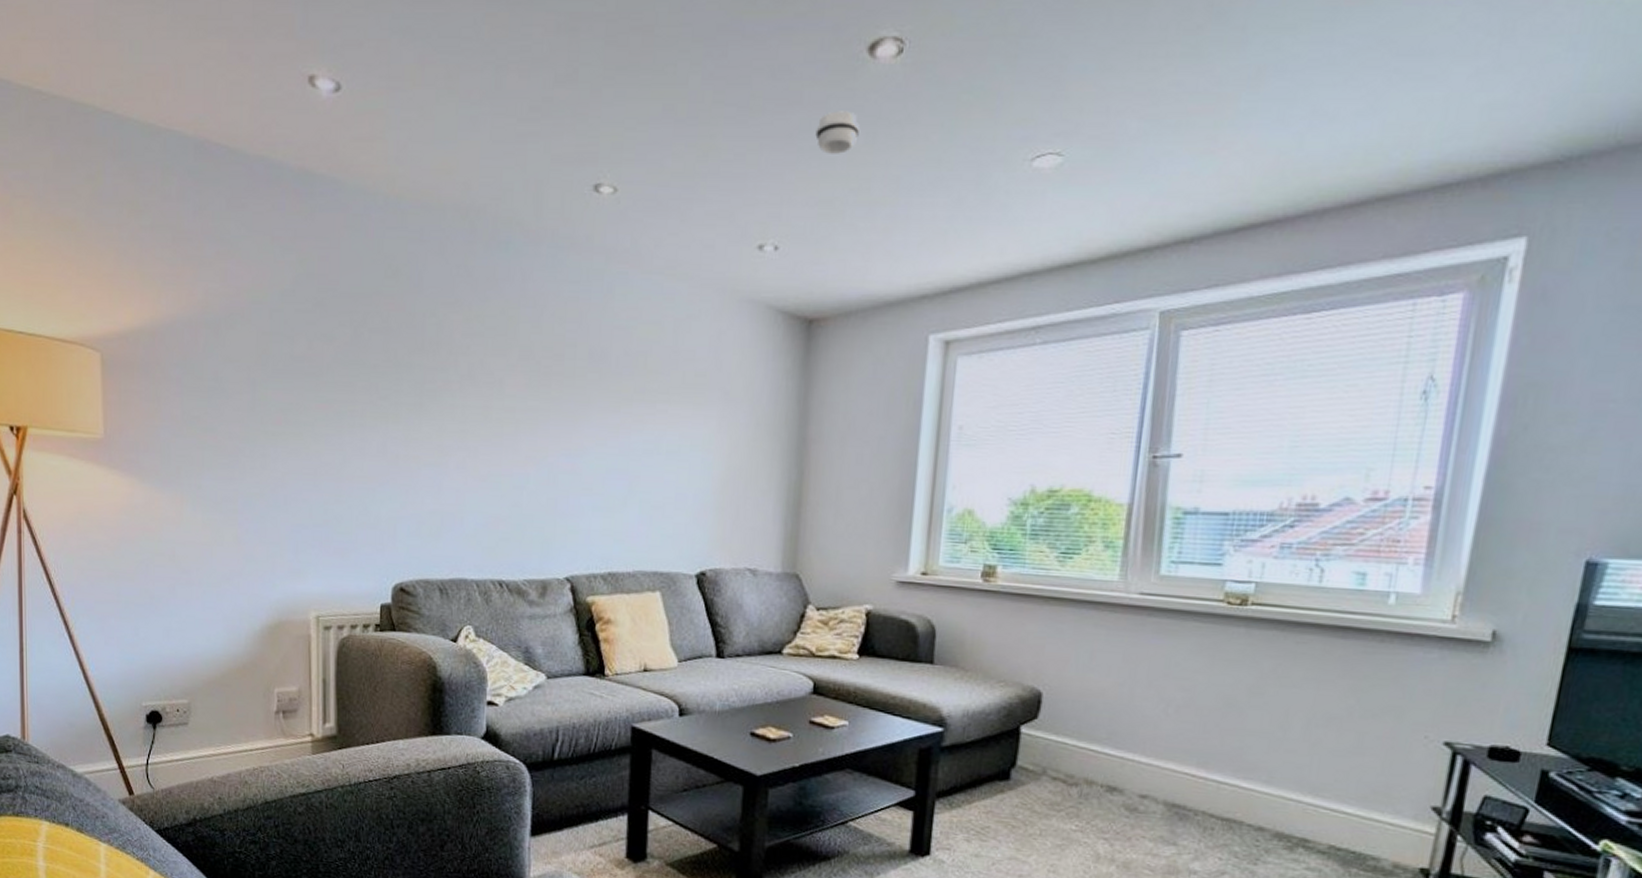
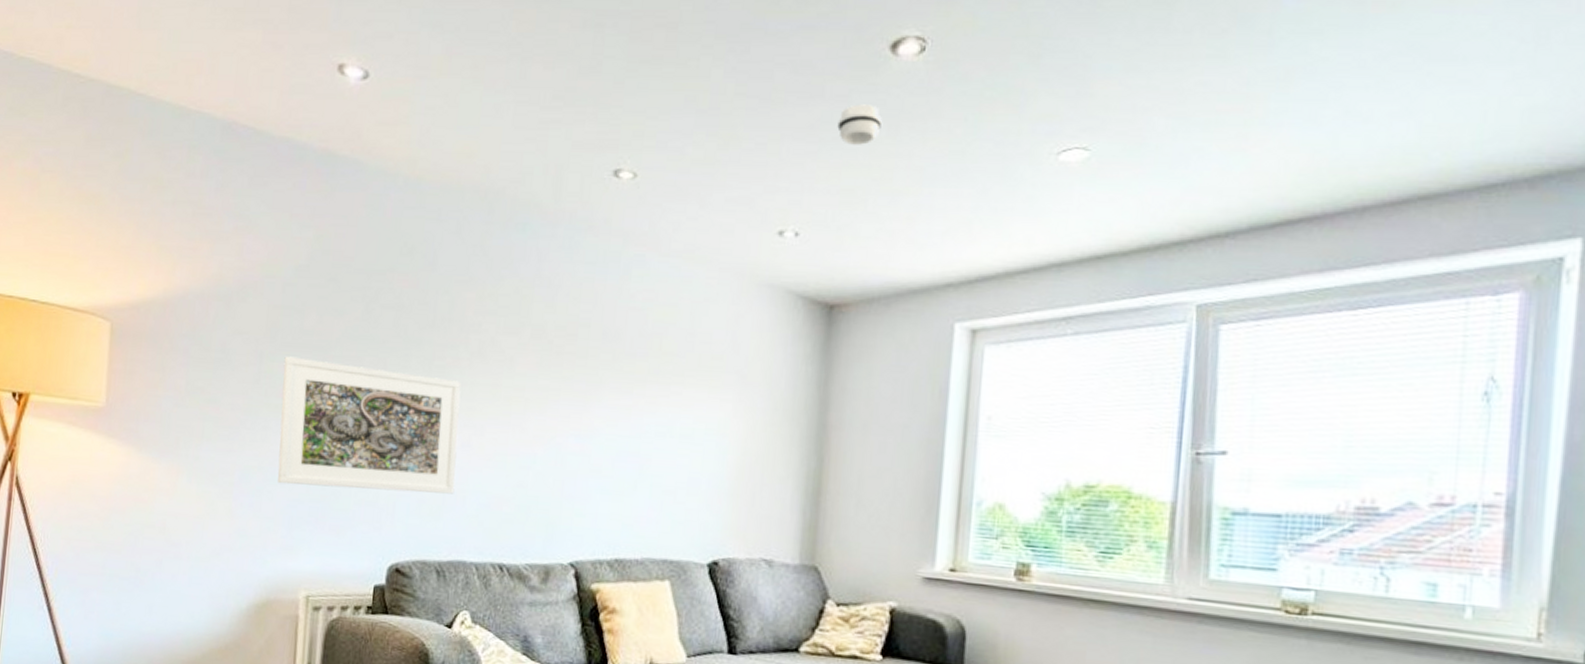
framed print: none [277,383,453,515] -> present [277,356,461,494]

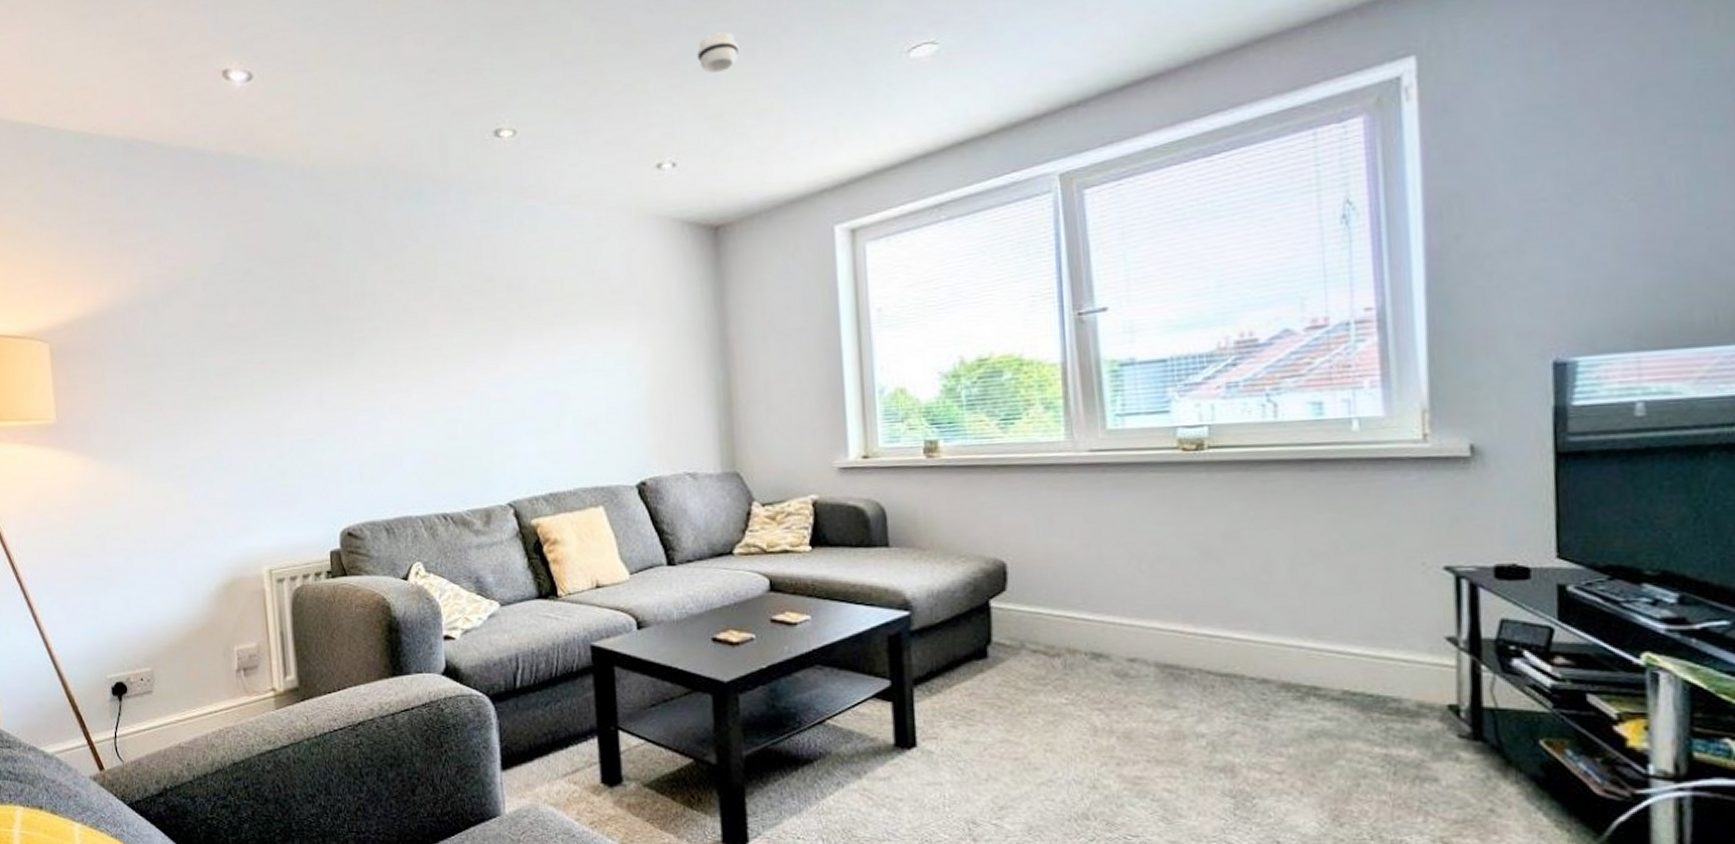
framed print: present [277,356,461,494] -> none [215,349,391,470]

